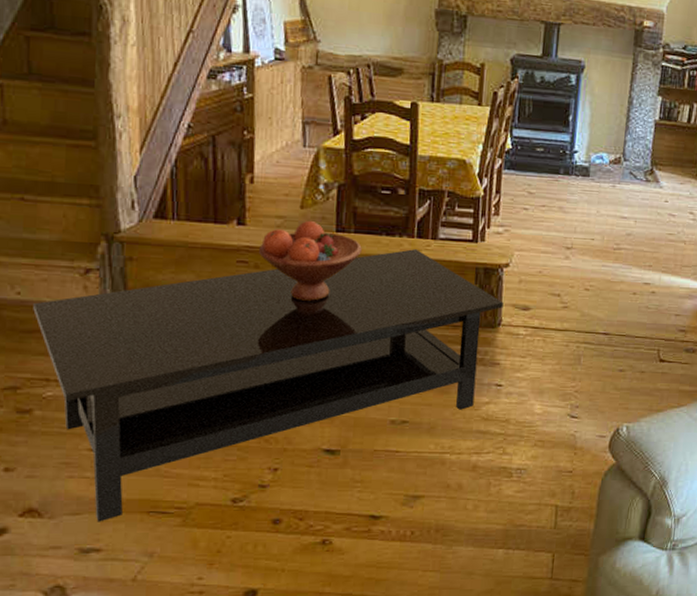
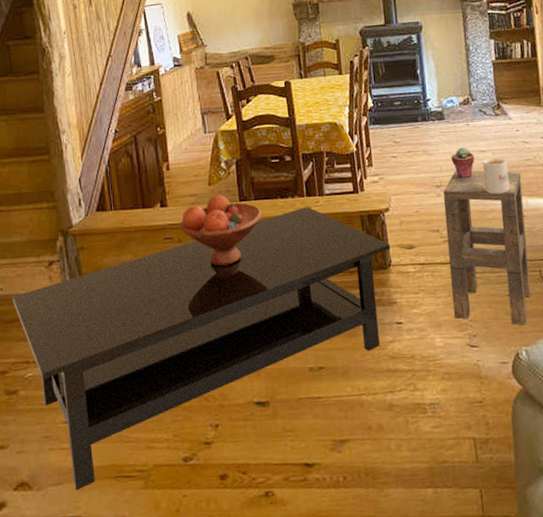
side table: none [559,233,661,402] -> present [443,170,531,326]
potted succulent: none [588,209,614,245] -> present [451,147,475,179]
mug: none [619,226,648,266] -> present [482,157,510,194]

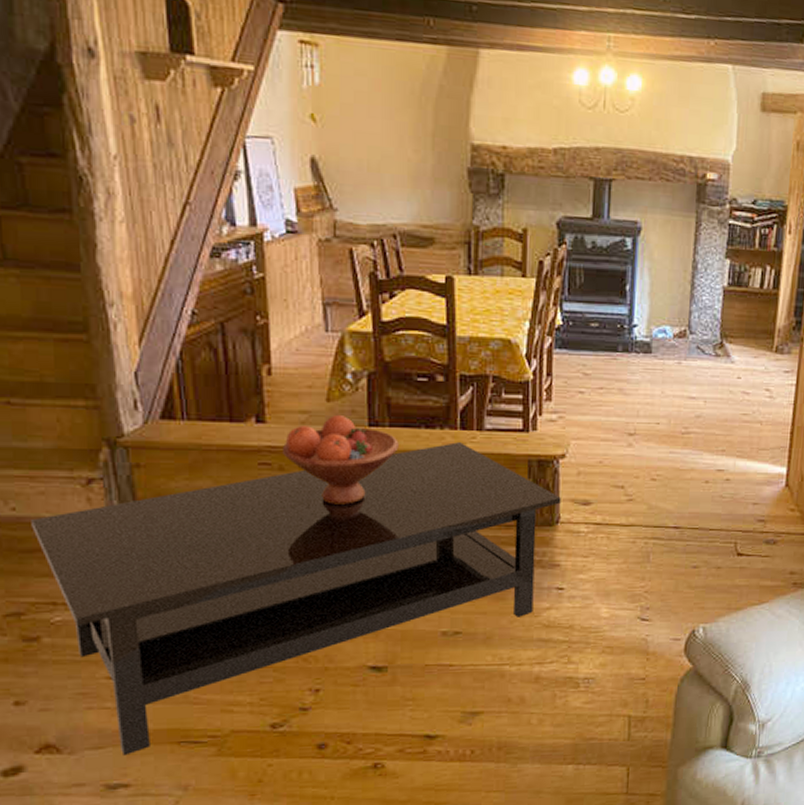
side table: present [443,170,531,326] -> none [626,417,734,601]
potted succulent: present [451,147,475,179] -> none [652,390,681,429]
mug: present [482,157,510,194] -> none [688,406,720,451]

